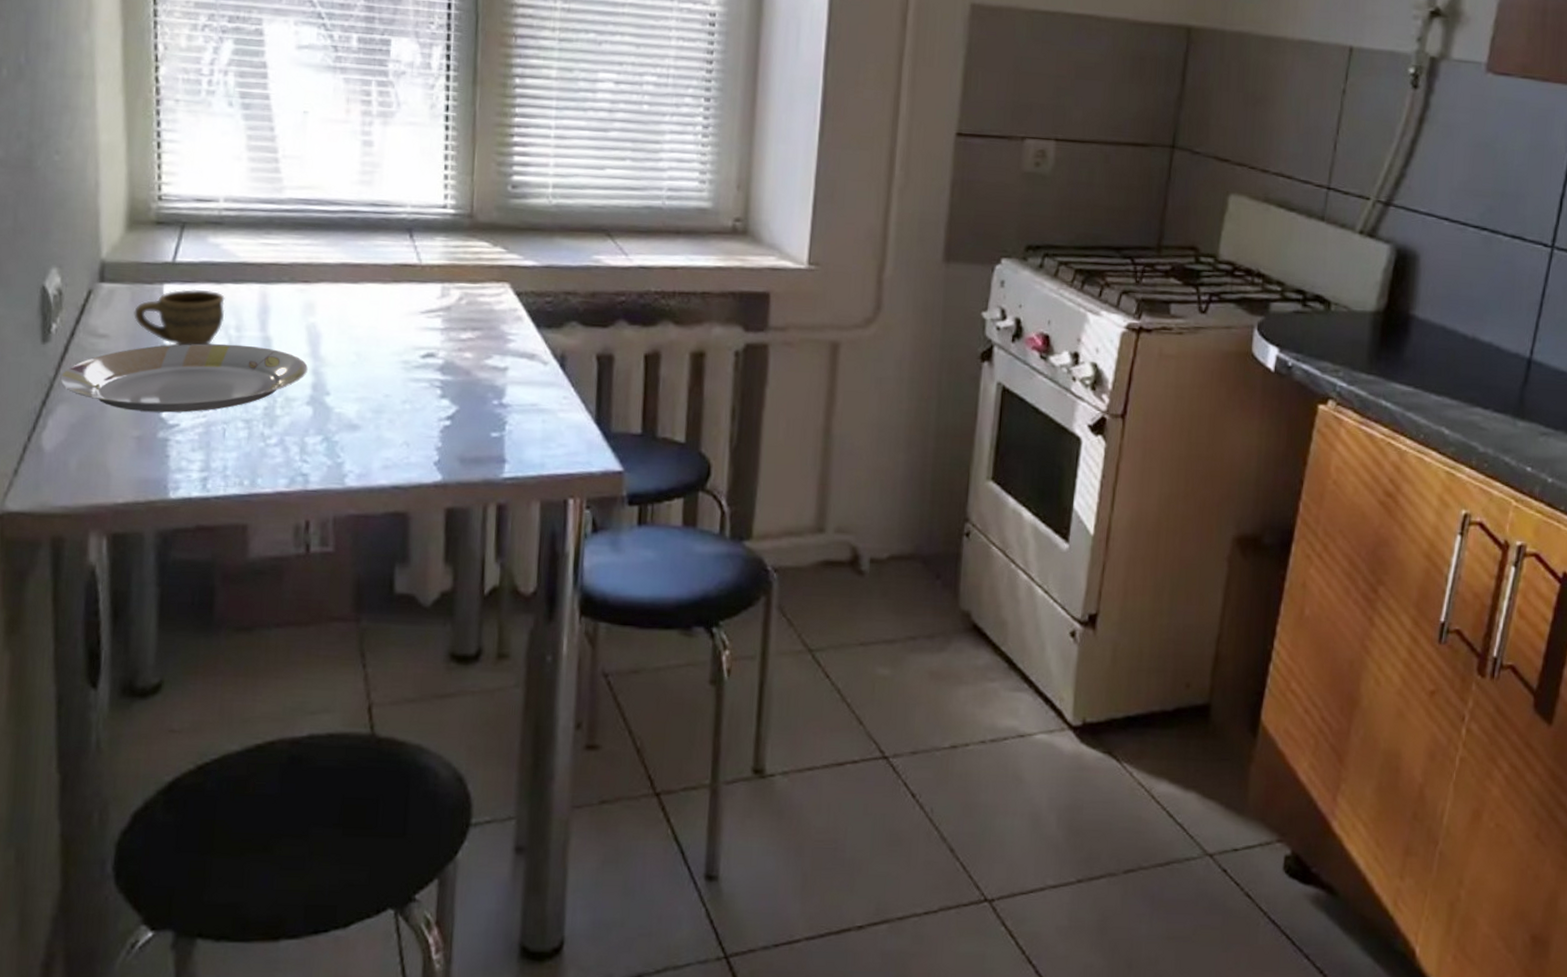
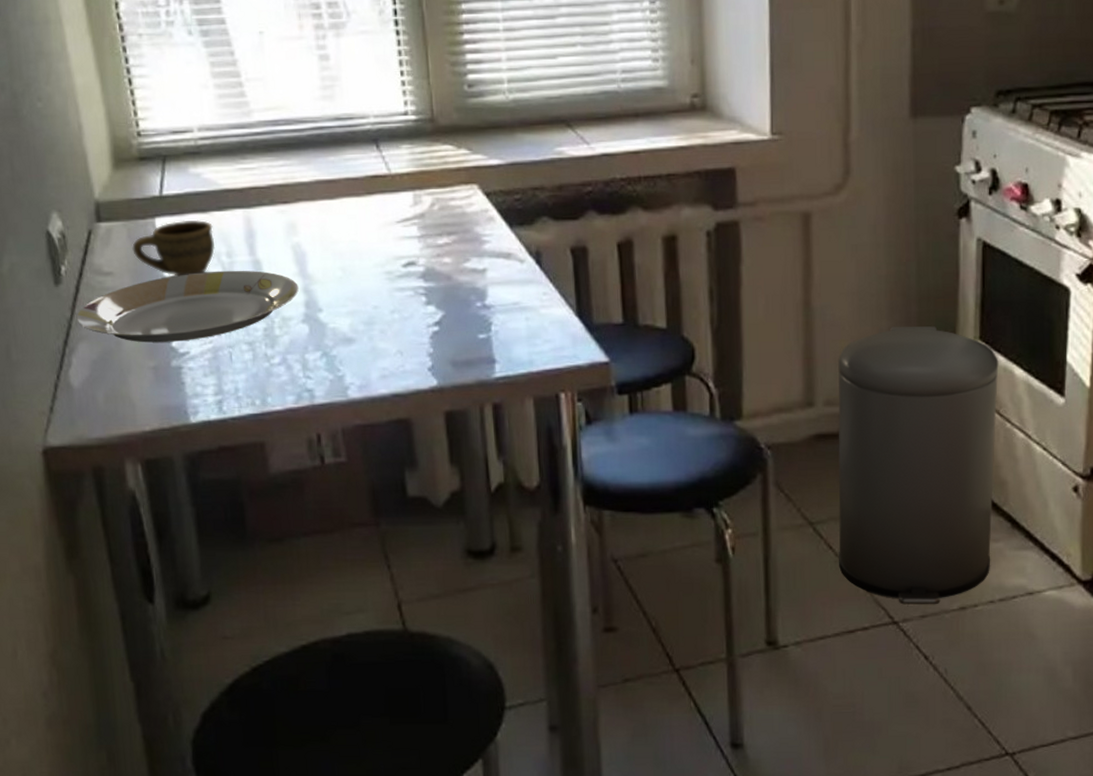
pedal bin: none [834,460,1009,742] -> present [838,326,999,605]

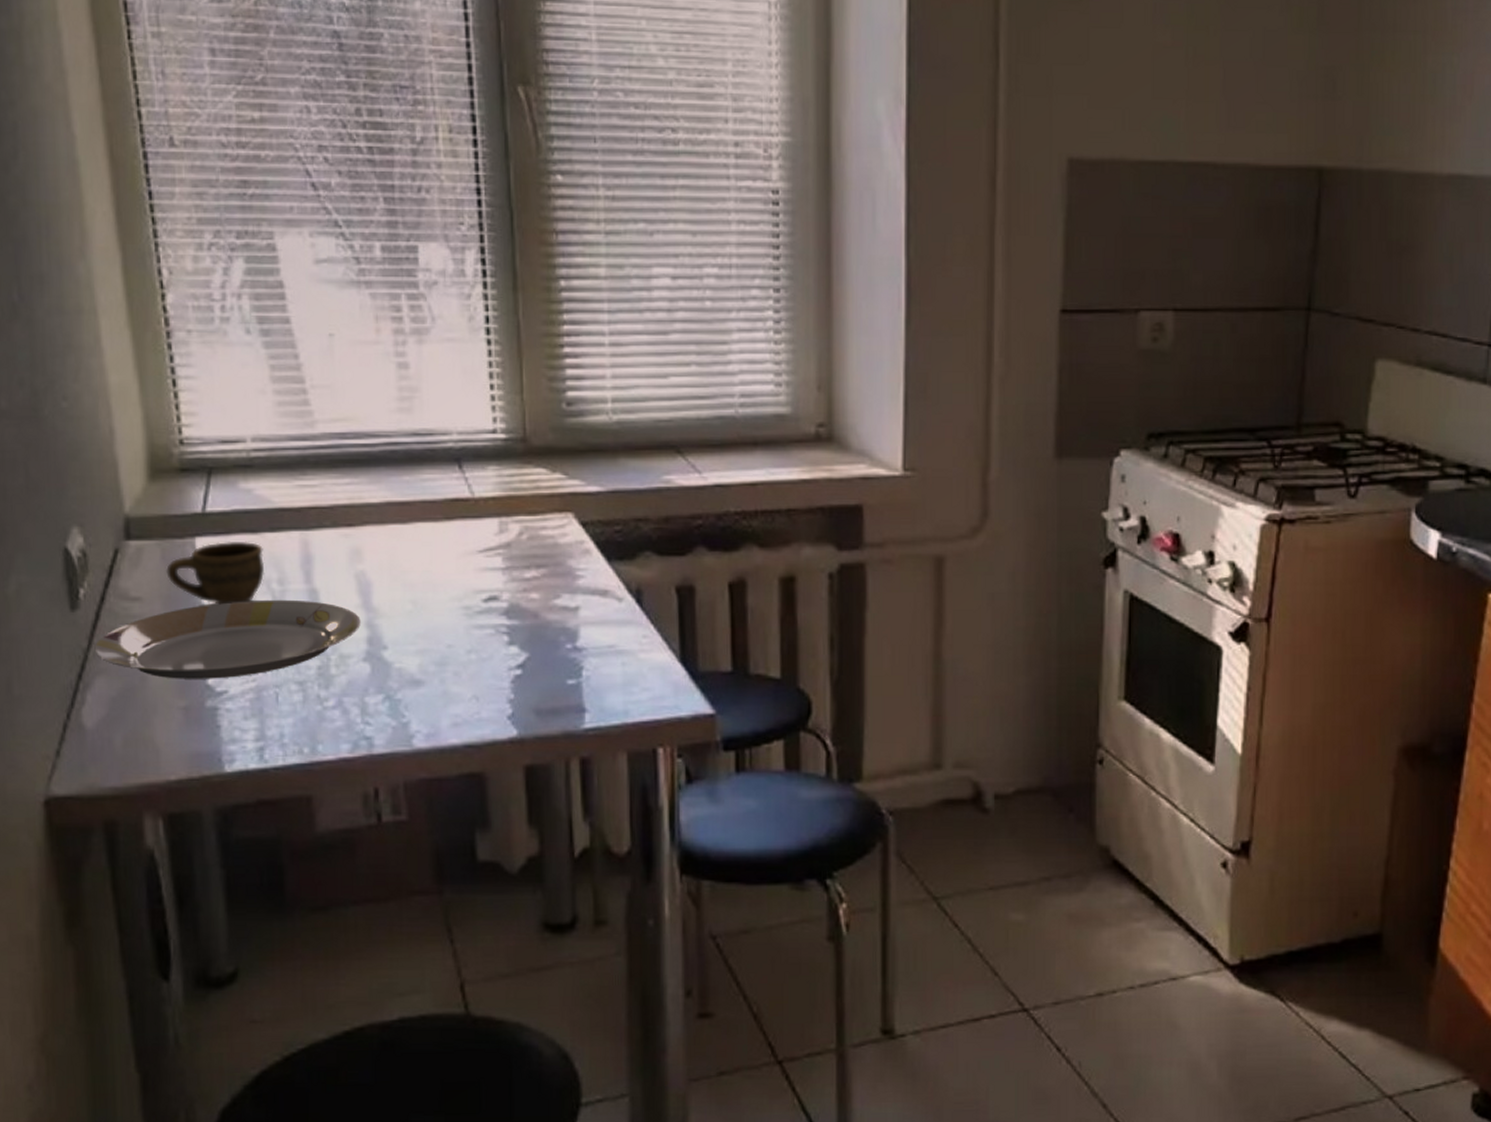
pedal bin: present [838,326,999,605] -> none [965,683,1144,991]

